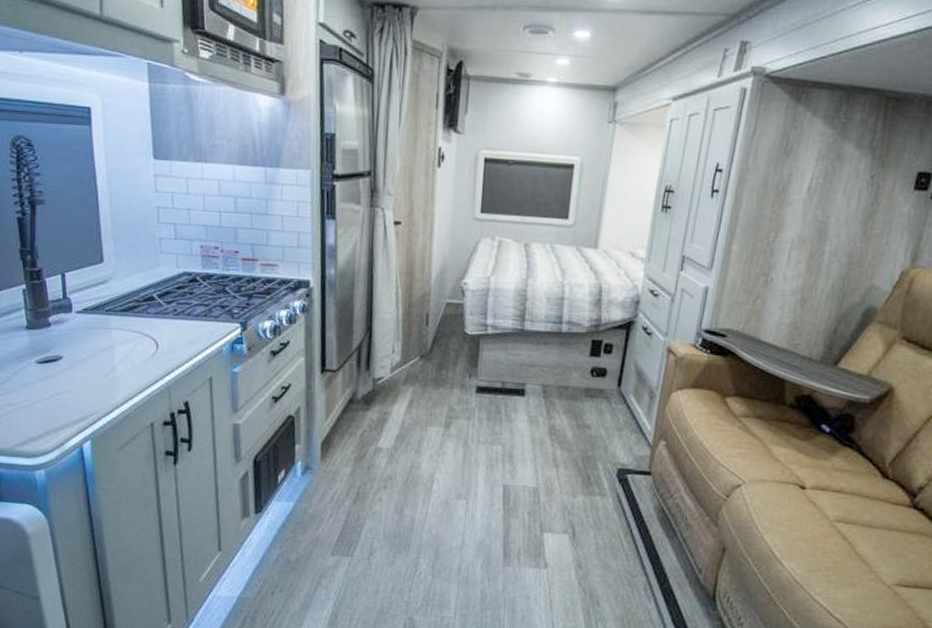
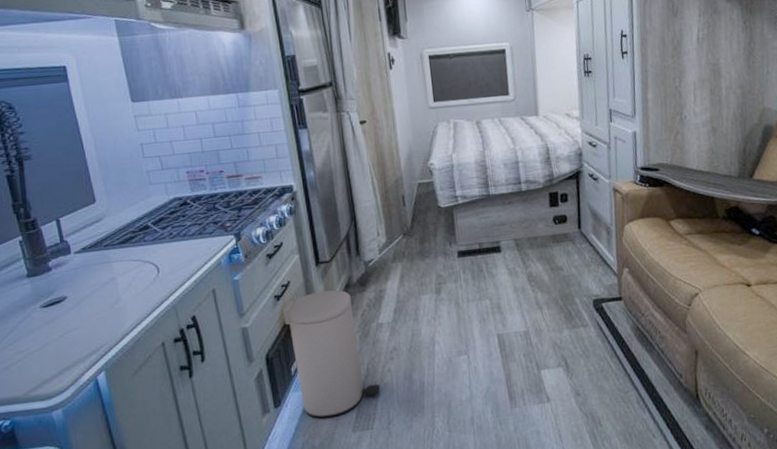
pedal bin: none [278,400,368,536] -> present [282,290,381,419]

